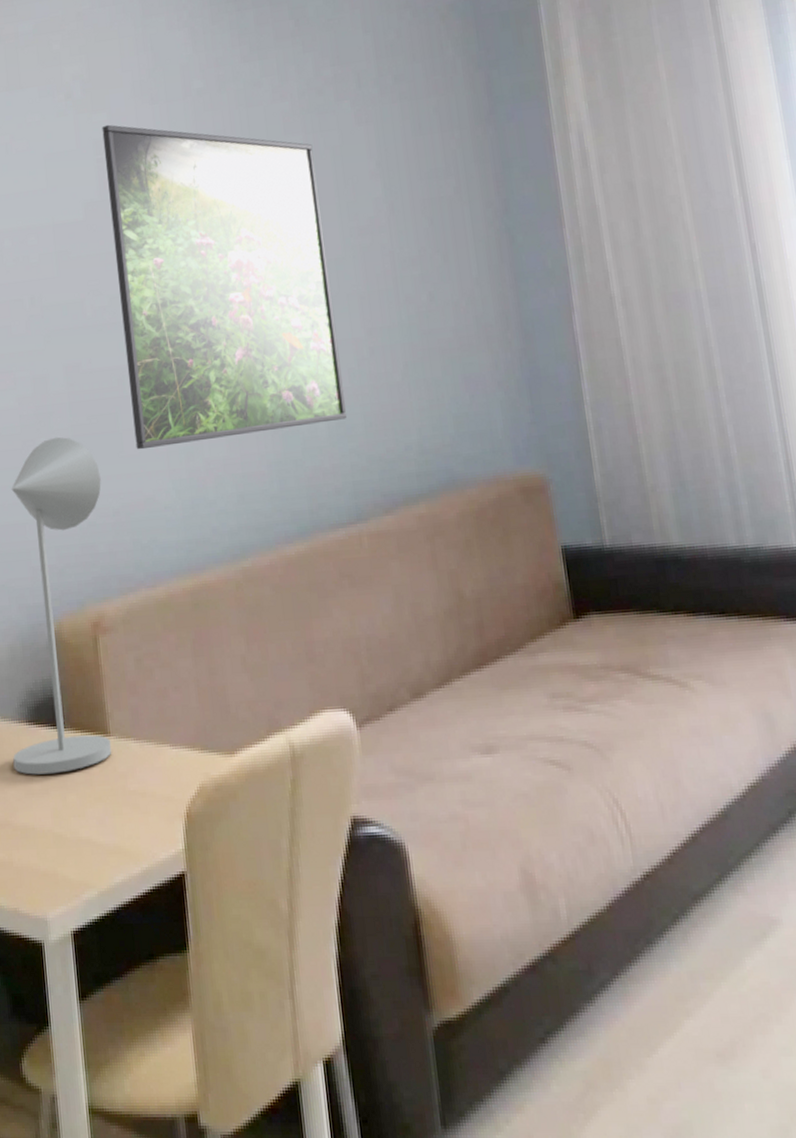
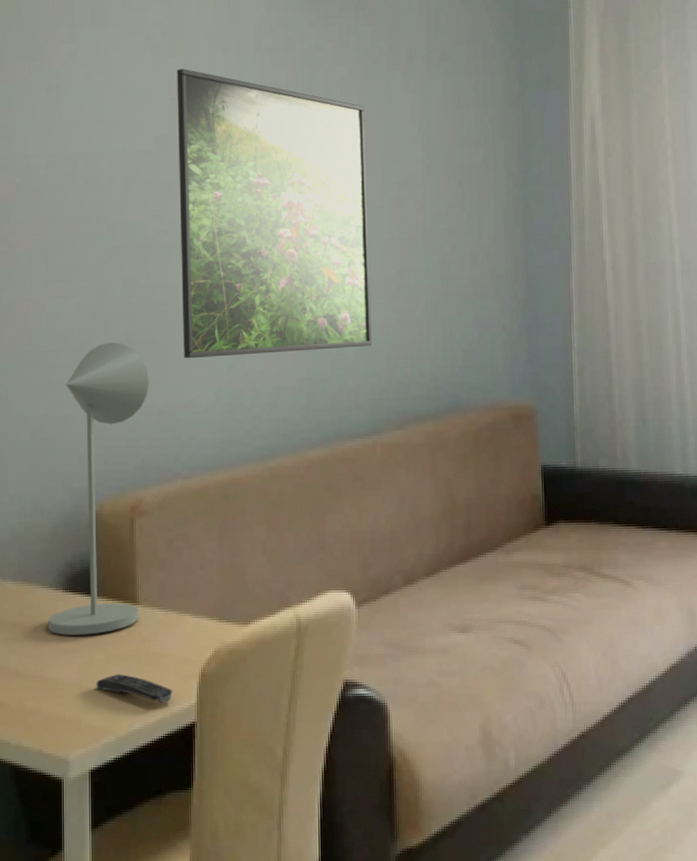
remote control: none [70,818,157,850] -> present [96,674,173,703]

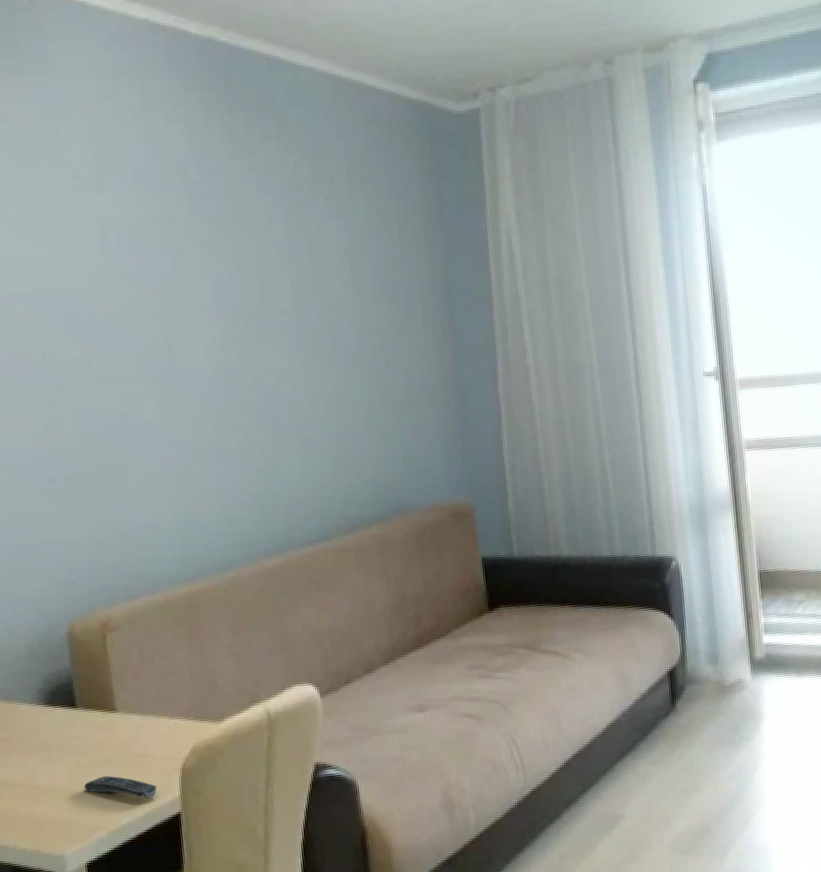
desk lamp: present [48,342,149,635] -> none [27,472,119,746]
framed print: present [177,68,372,359] -> none [106,204,317,483]

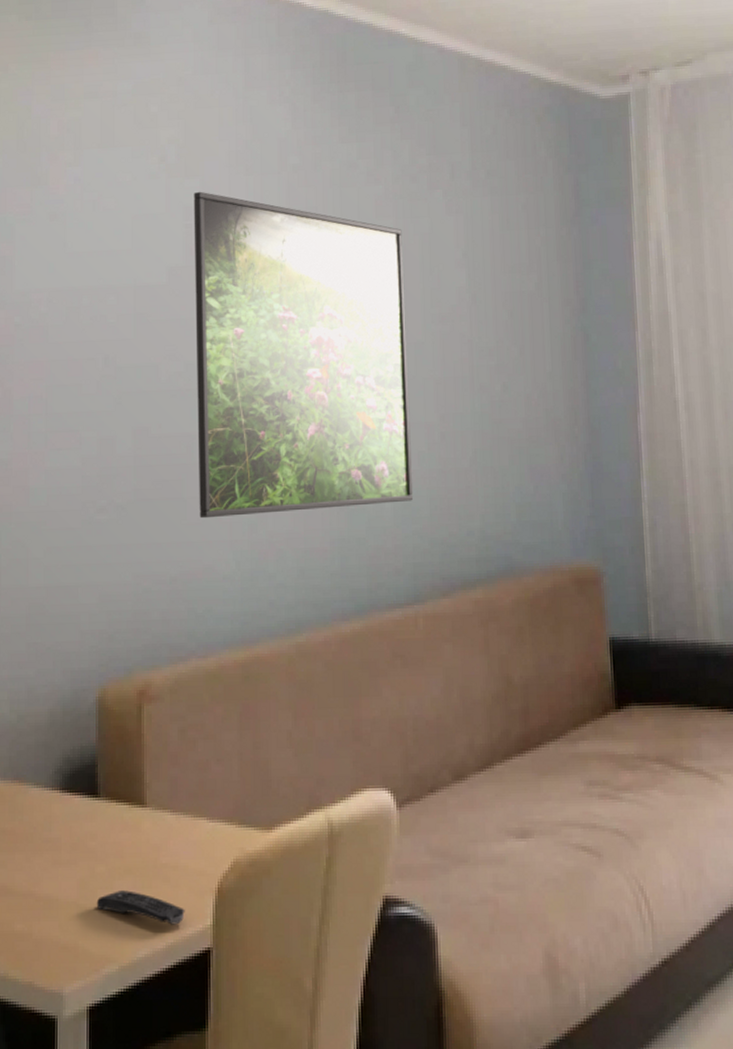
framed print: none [106,204,317,483] -> present [193,191,413,519]

